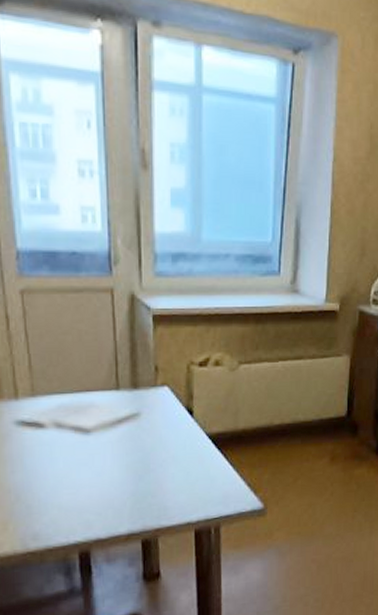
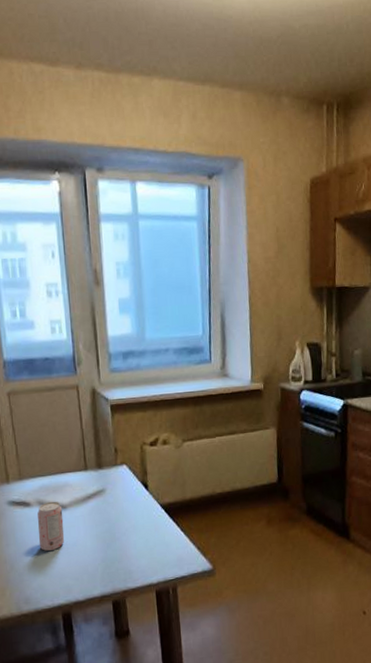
beverage can: none [52,423,87,482] -> present [37,501,65,552]

